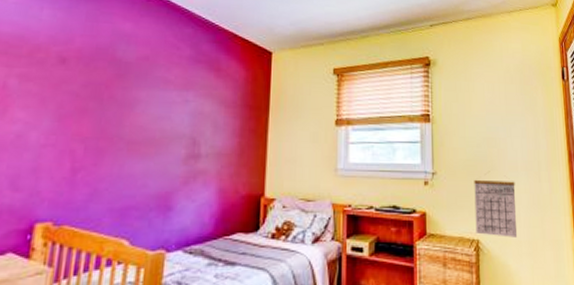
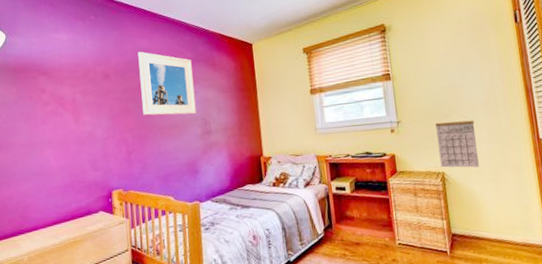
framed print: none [107,36,189,130] -> present [138,51,196,116]

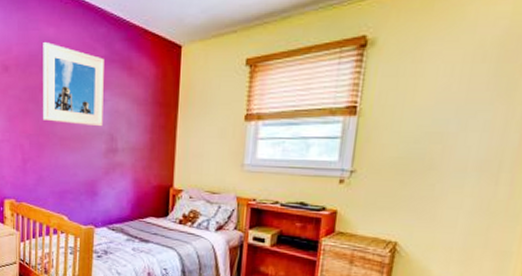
calendar: present [435,120,480,168] -> none [394,179,460,244]

